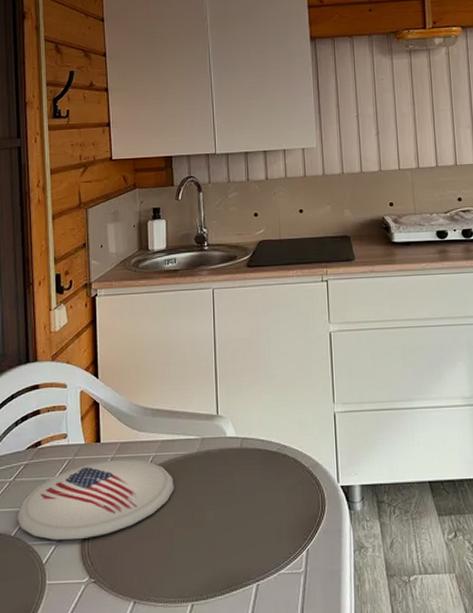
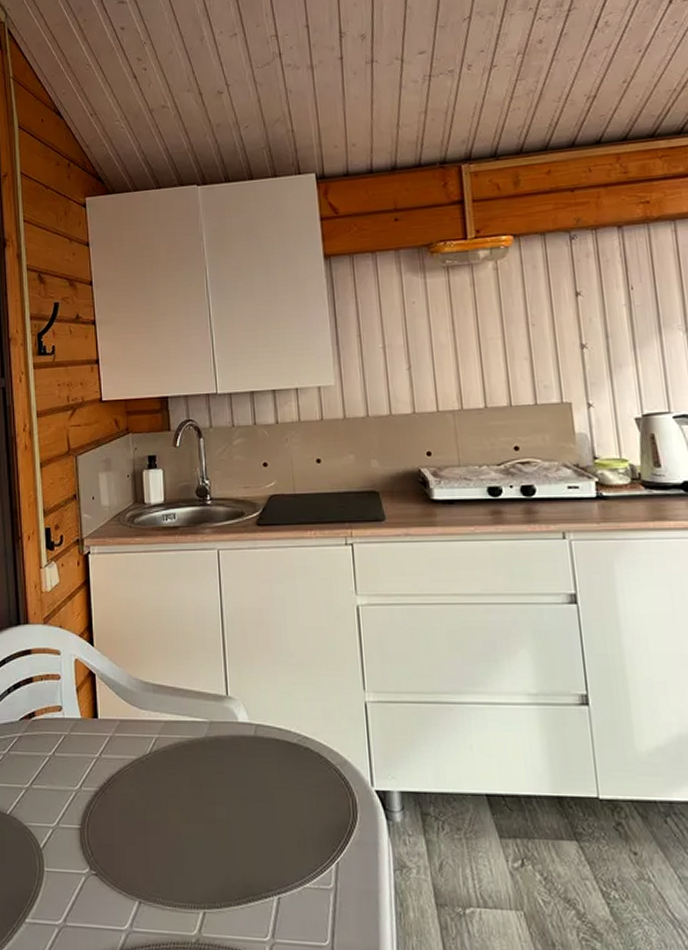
plate: present [17,458,174,541] -> none [12,738,180,826]

